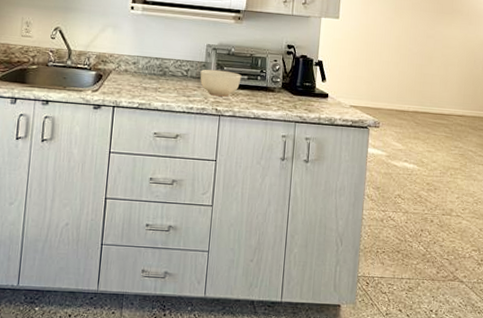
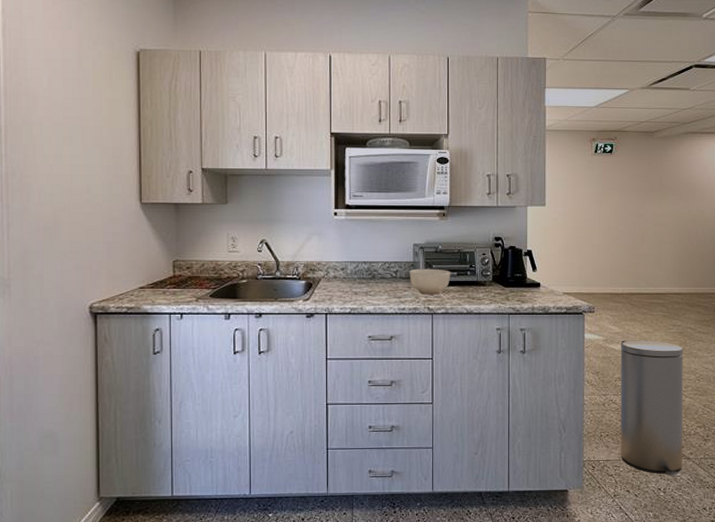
pedal bin: none [395,157,463,300] -> present [620,340,683,477]

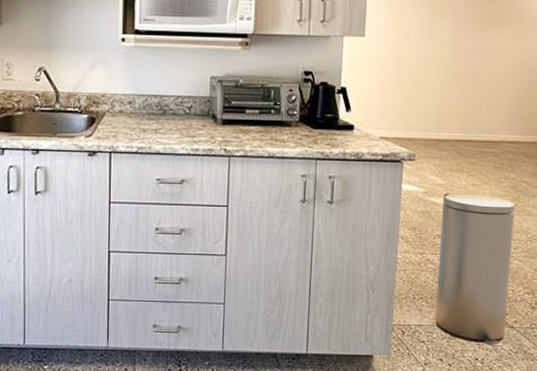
bowl: present [409,268,451,295] -> none [205,104,252,135]

